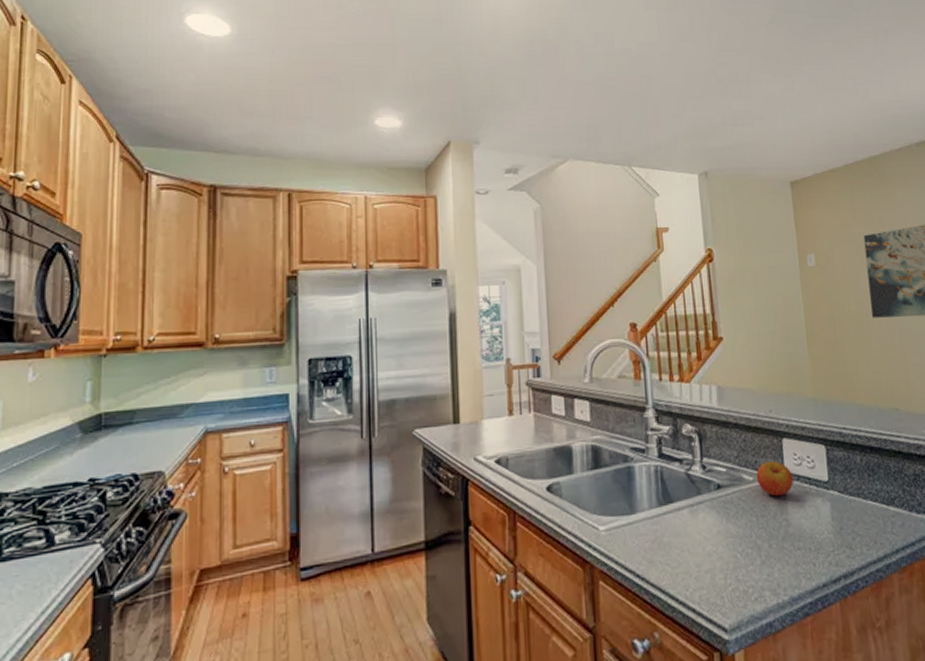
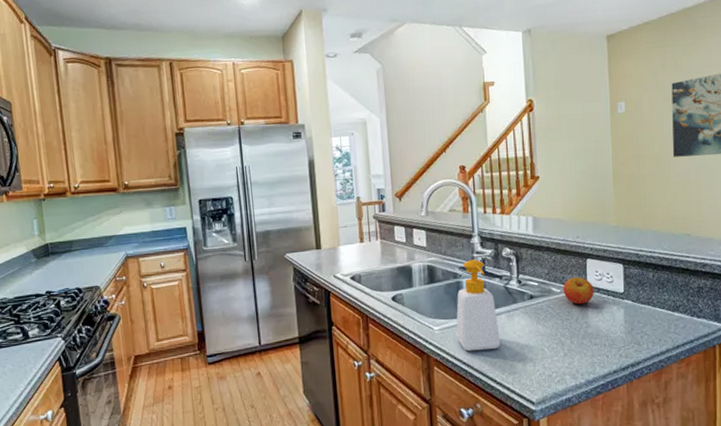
soap bottle: none [627,438,683,559] -> present [456,260,500,351]

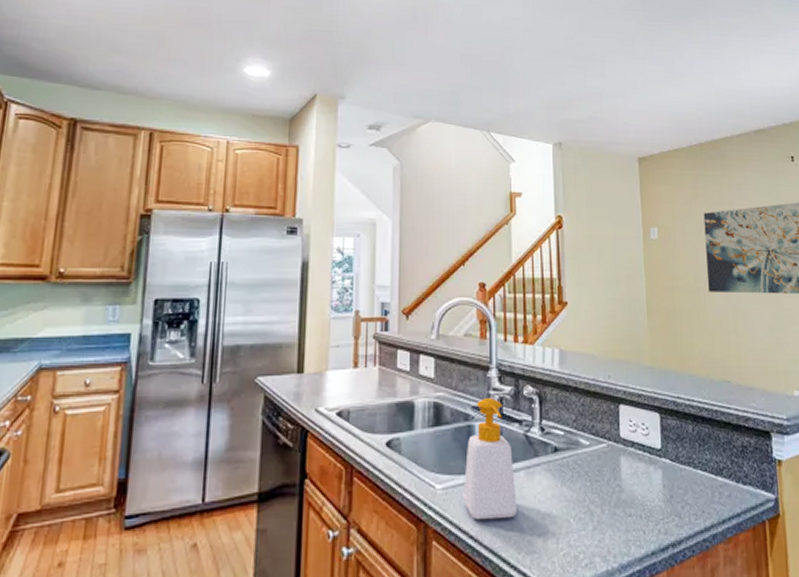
apple: present [563,276,594,305] -> none [592,426,628,462]

